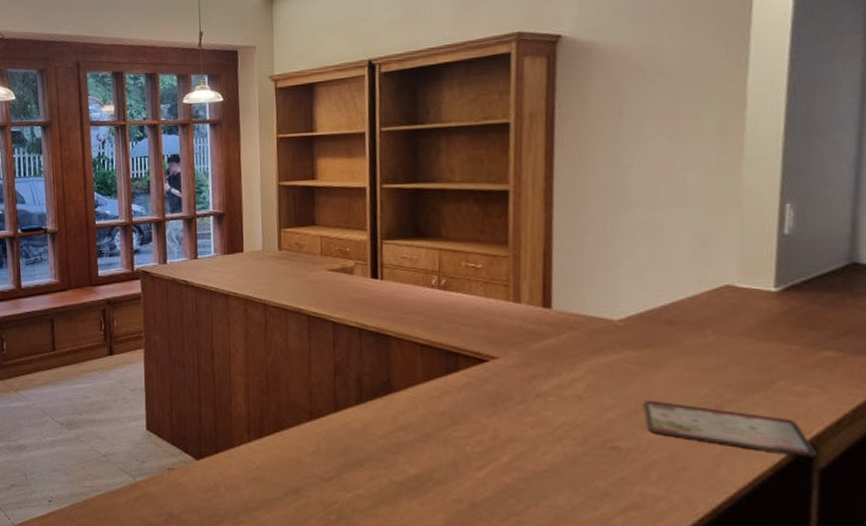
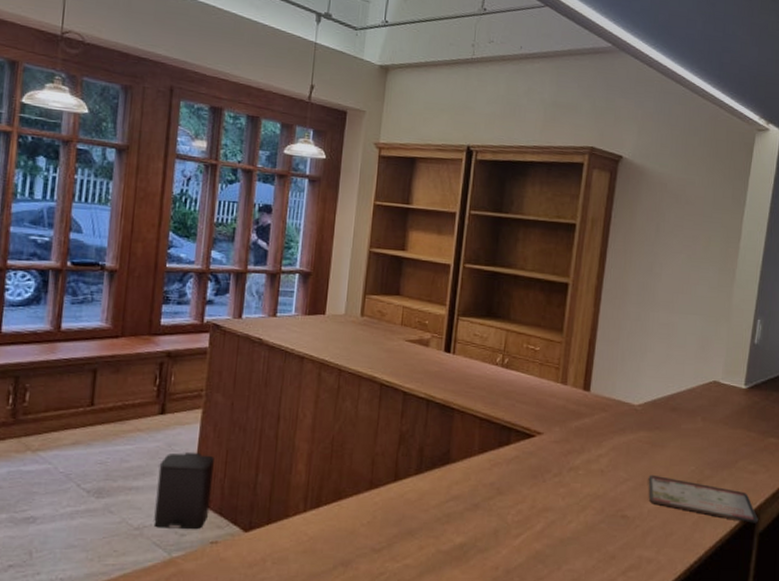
pedal bin: none [115,387,163,458] -> present [154,451,214,530]

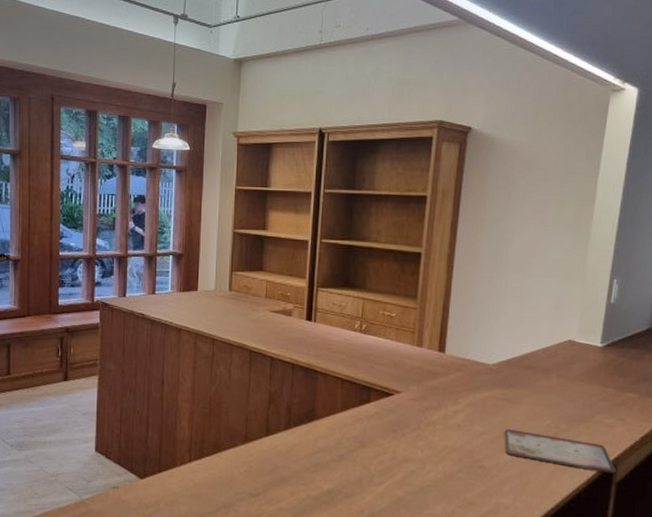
pedal bin: present [154,451,214,530] -> none [65,412,111,477]

